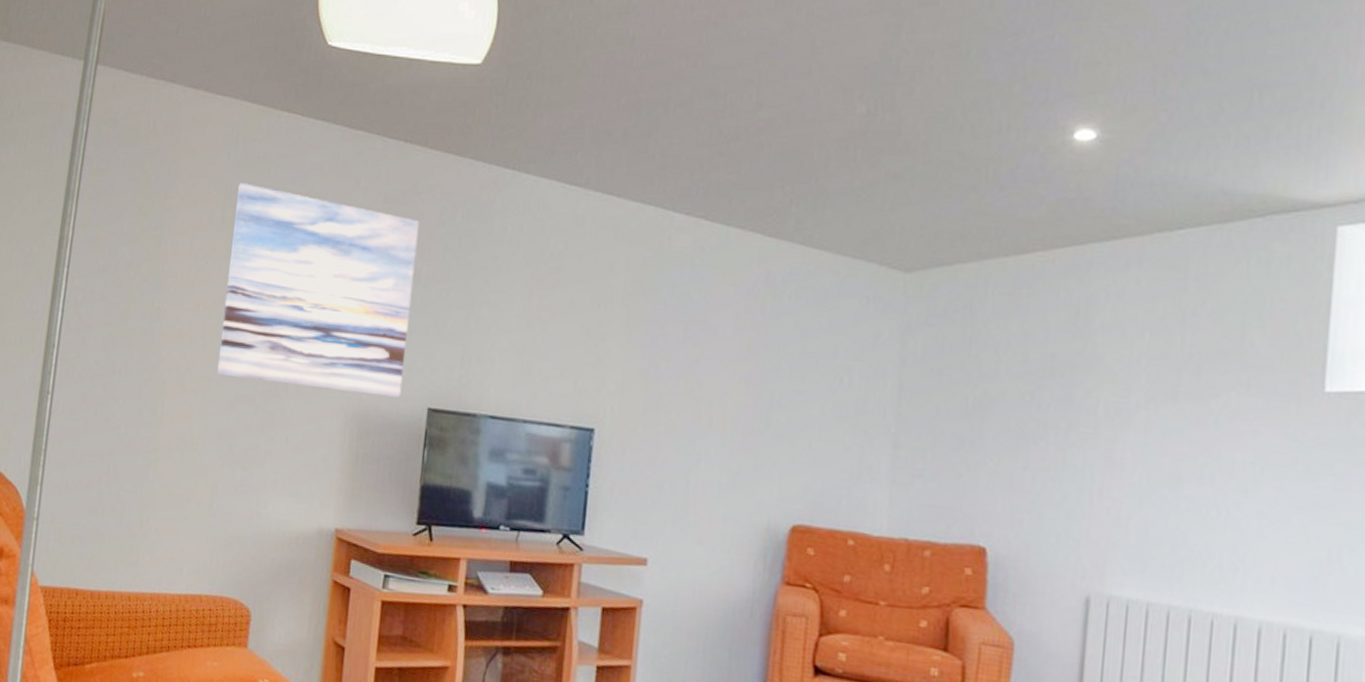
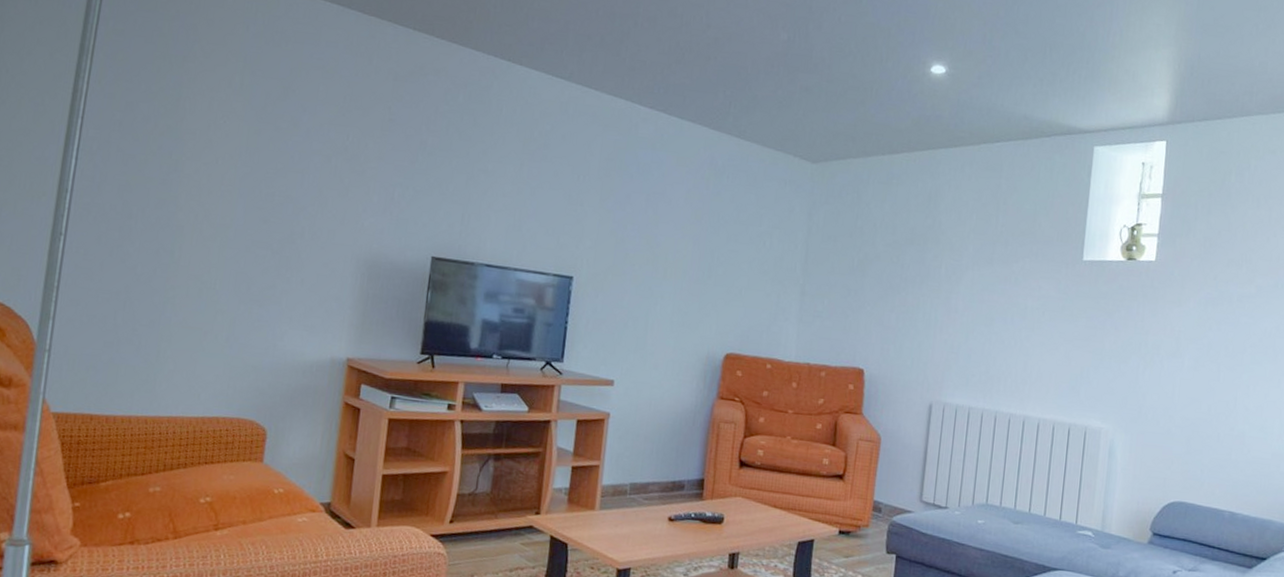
wall art: present [217,183,420,397] -> none [234,53,426,247]

